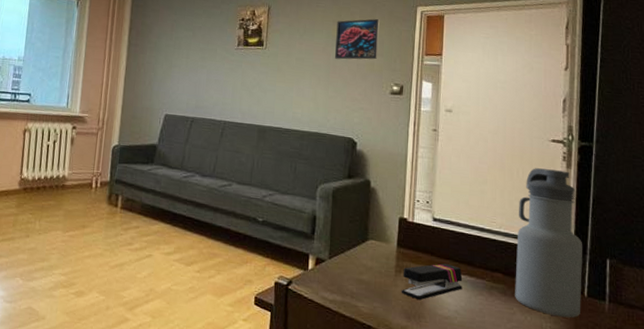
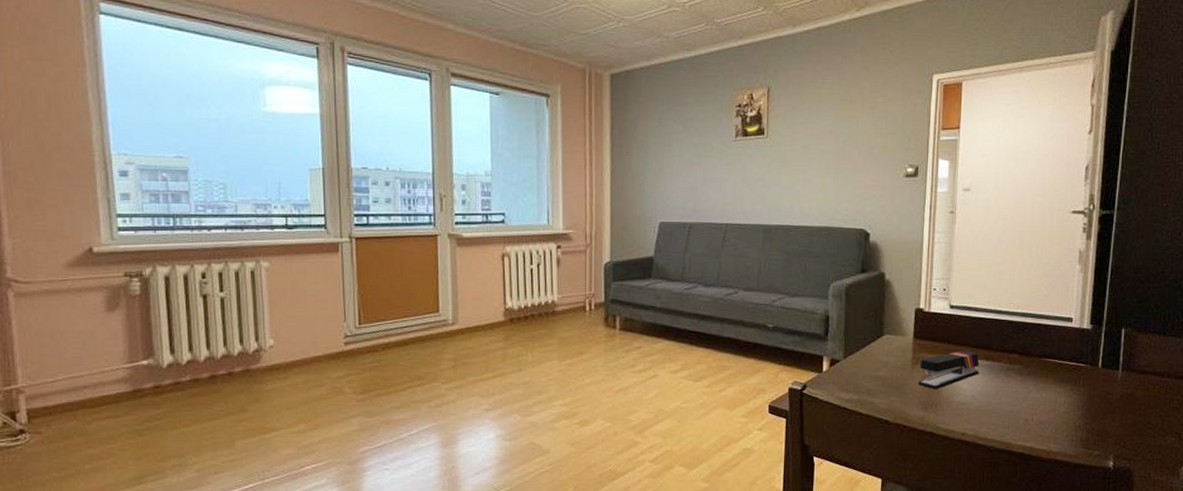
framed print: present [335,19,380,60] -> none [844,93,892,143]
water bottle: present [515,168,583,318] -> none [1031,243,1100,390]

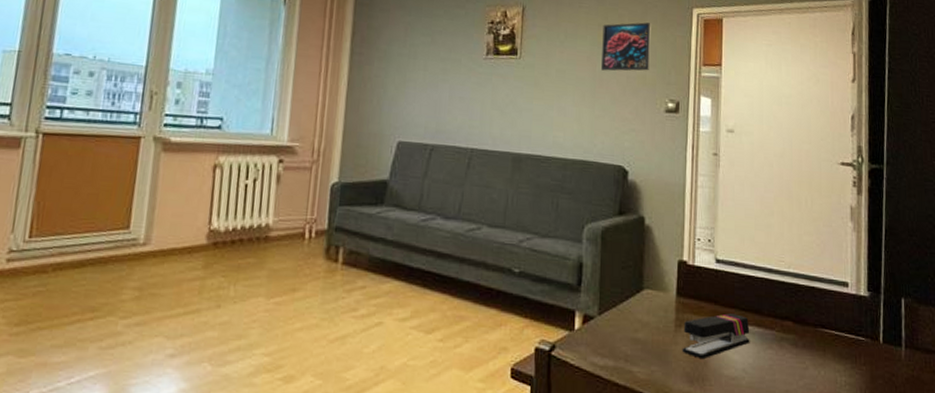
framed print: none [844,93,892,143] -> present [601,22,651,71]

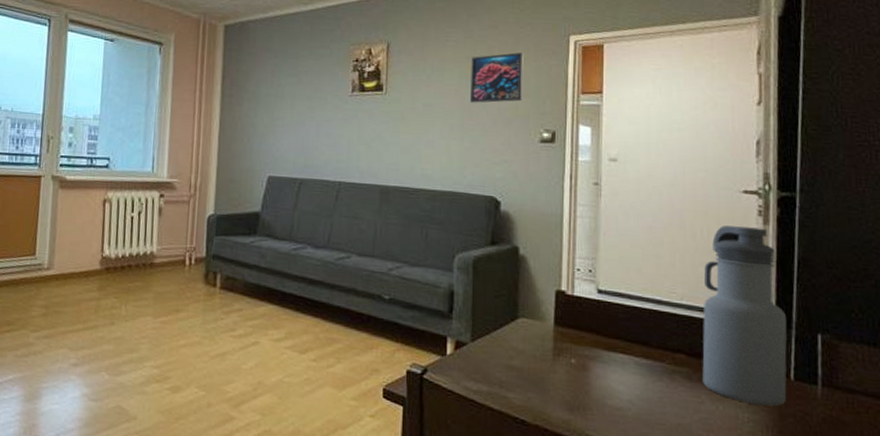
stapler: present [682,313,750,358] -> none [561,344,637,388]
water bottle: none [806,196,877,369] -> present [702,225,787,407]

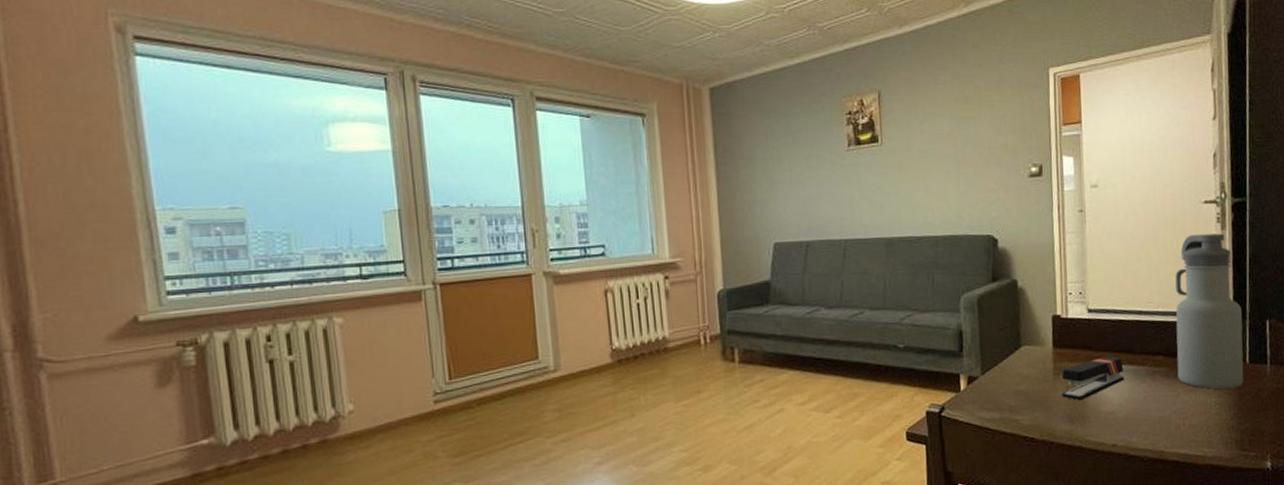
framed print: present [470,52,524,103] -> none [960,90,1010,145]
stapler: none [561,344,637,388] -> present [1061,356,1125,400]

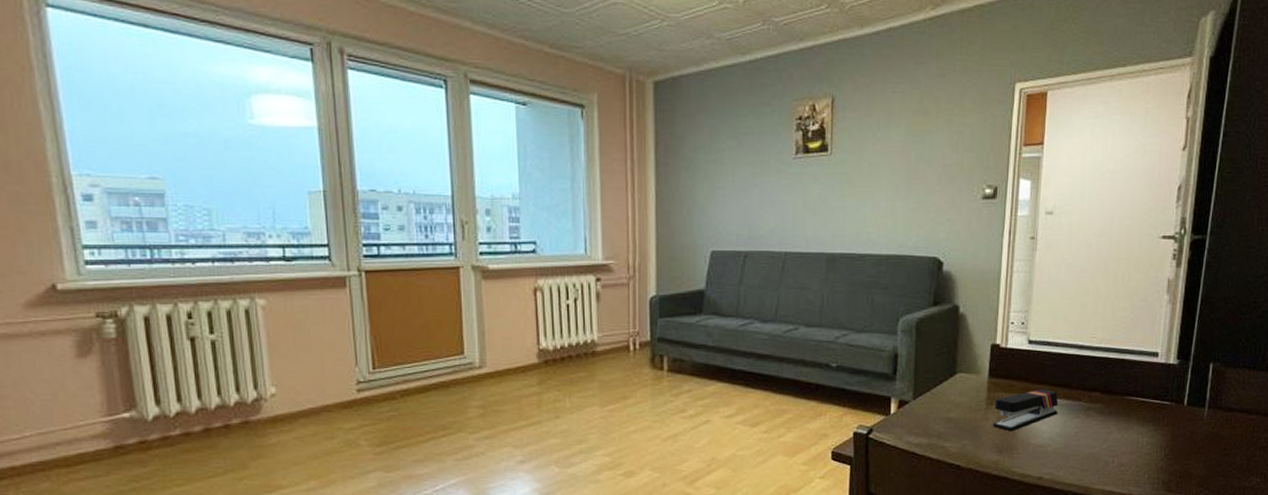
water bottle: present [1175,233,1244,390] -> none [1112,271,1187,430]

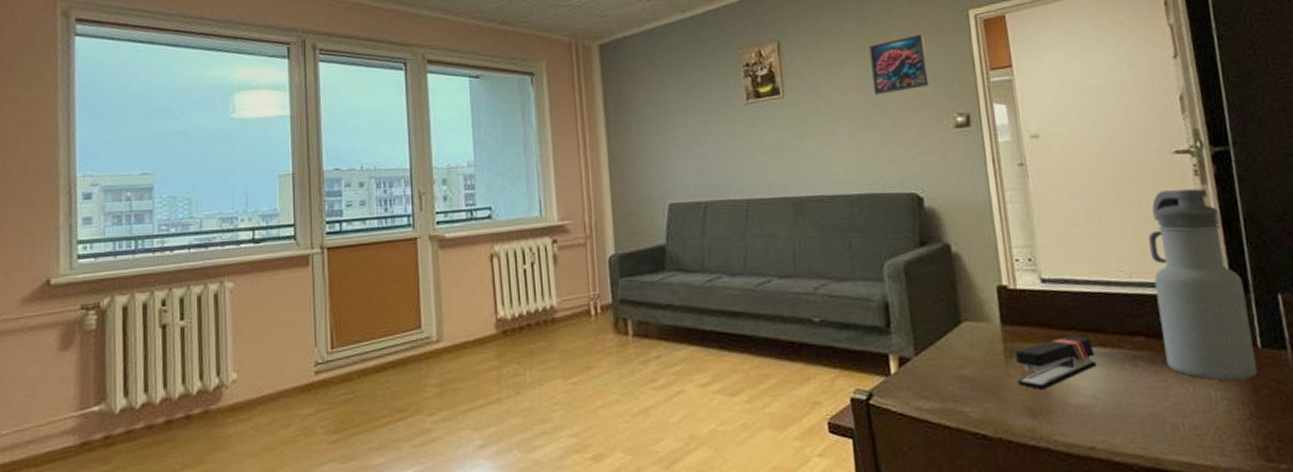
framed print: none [916,104,970,160] -> present [869,35,929,95]
water bottle: none [1112,271,1187,430] -> present [1148,188,1257,381]

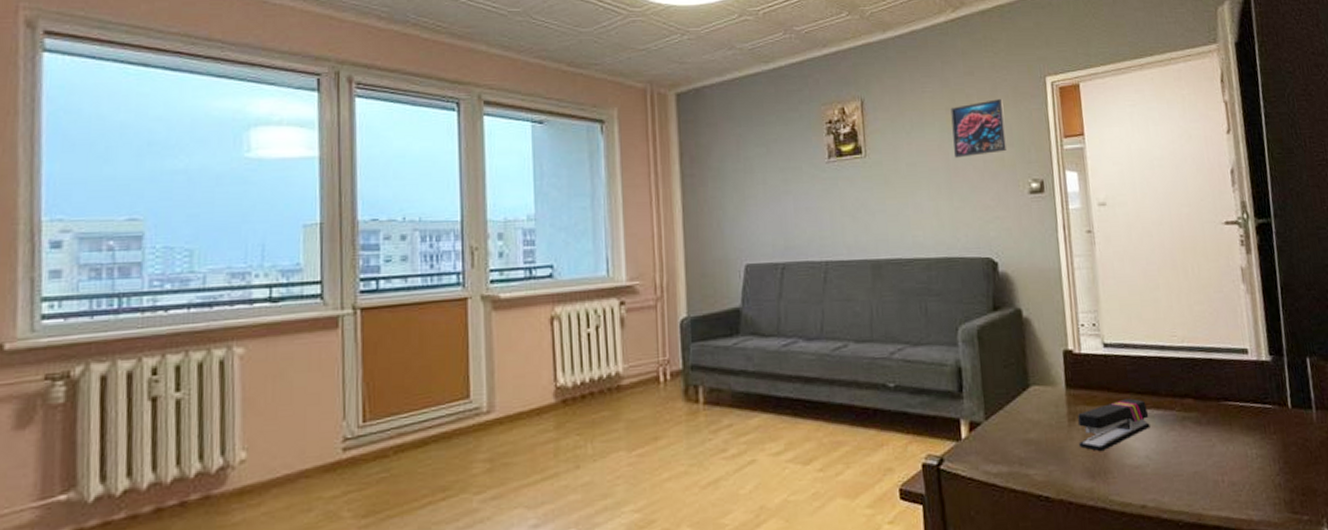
water bottle: present [1148,188,1257,381] -> none [1199,258,1287,439]

